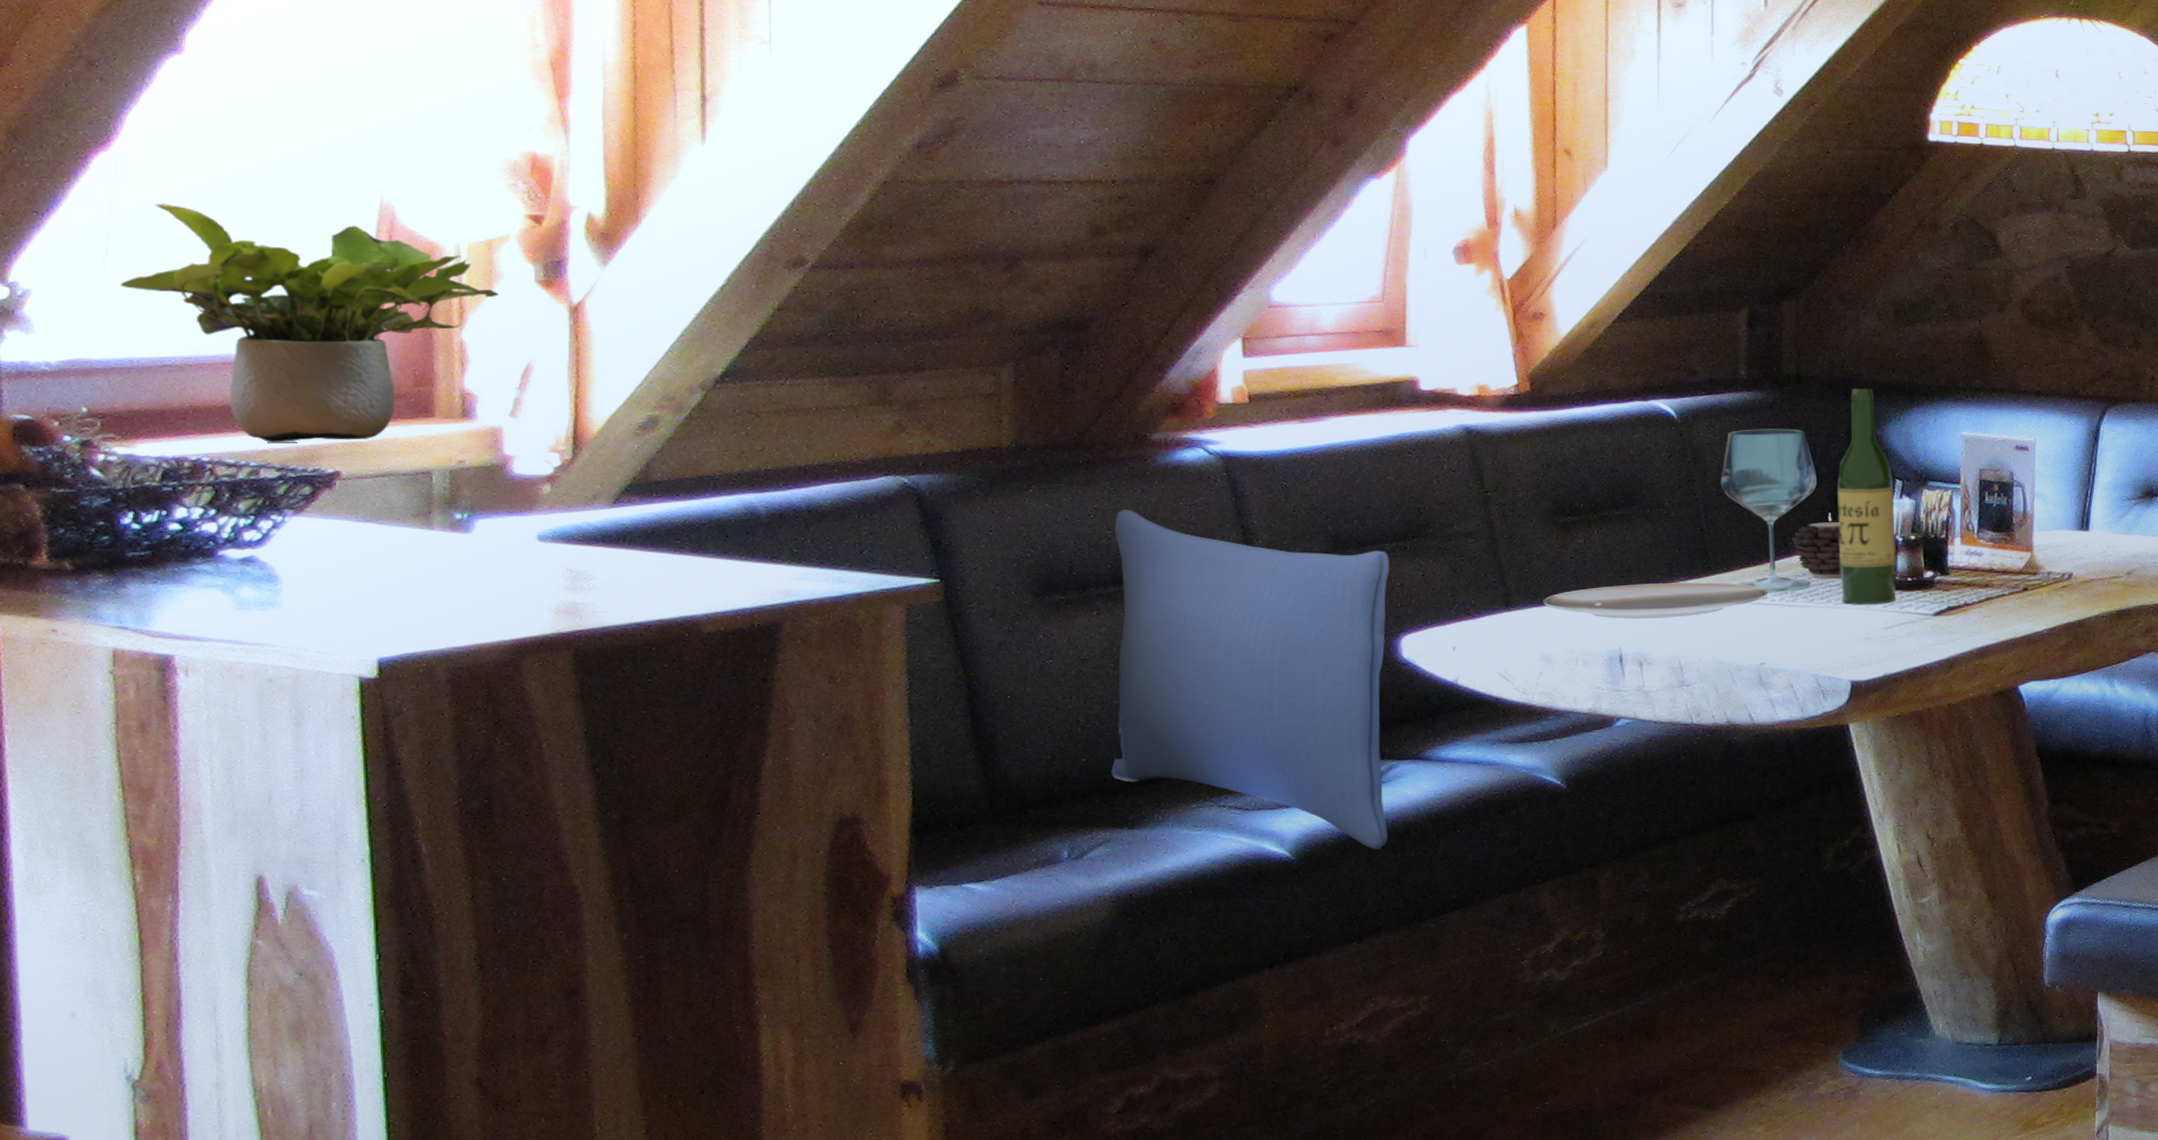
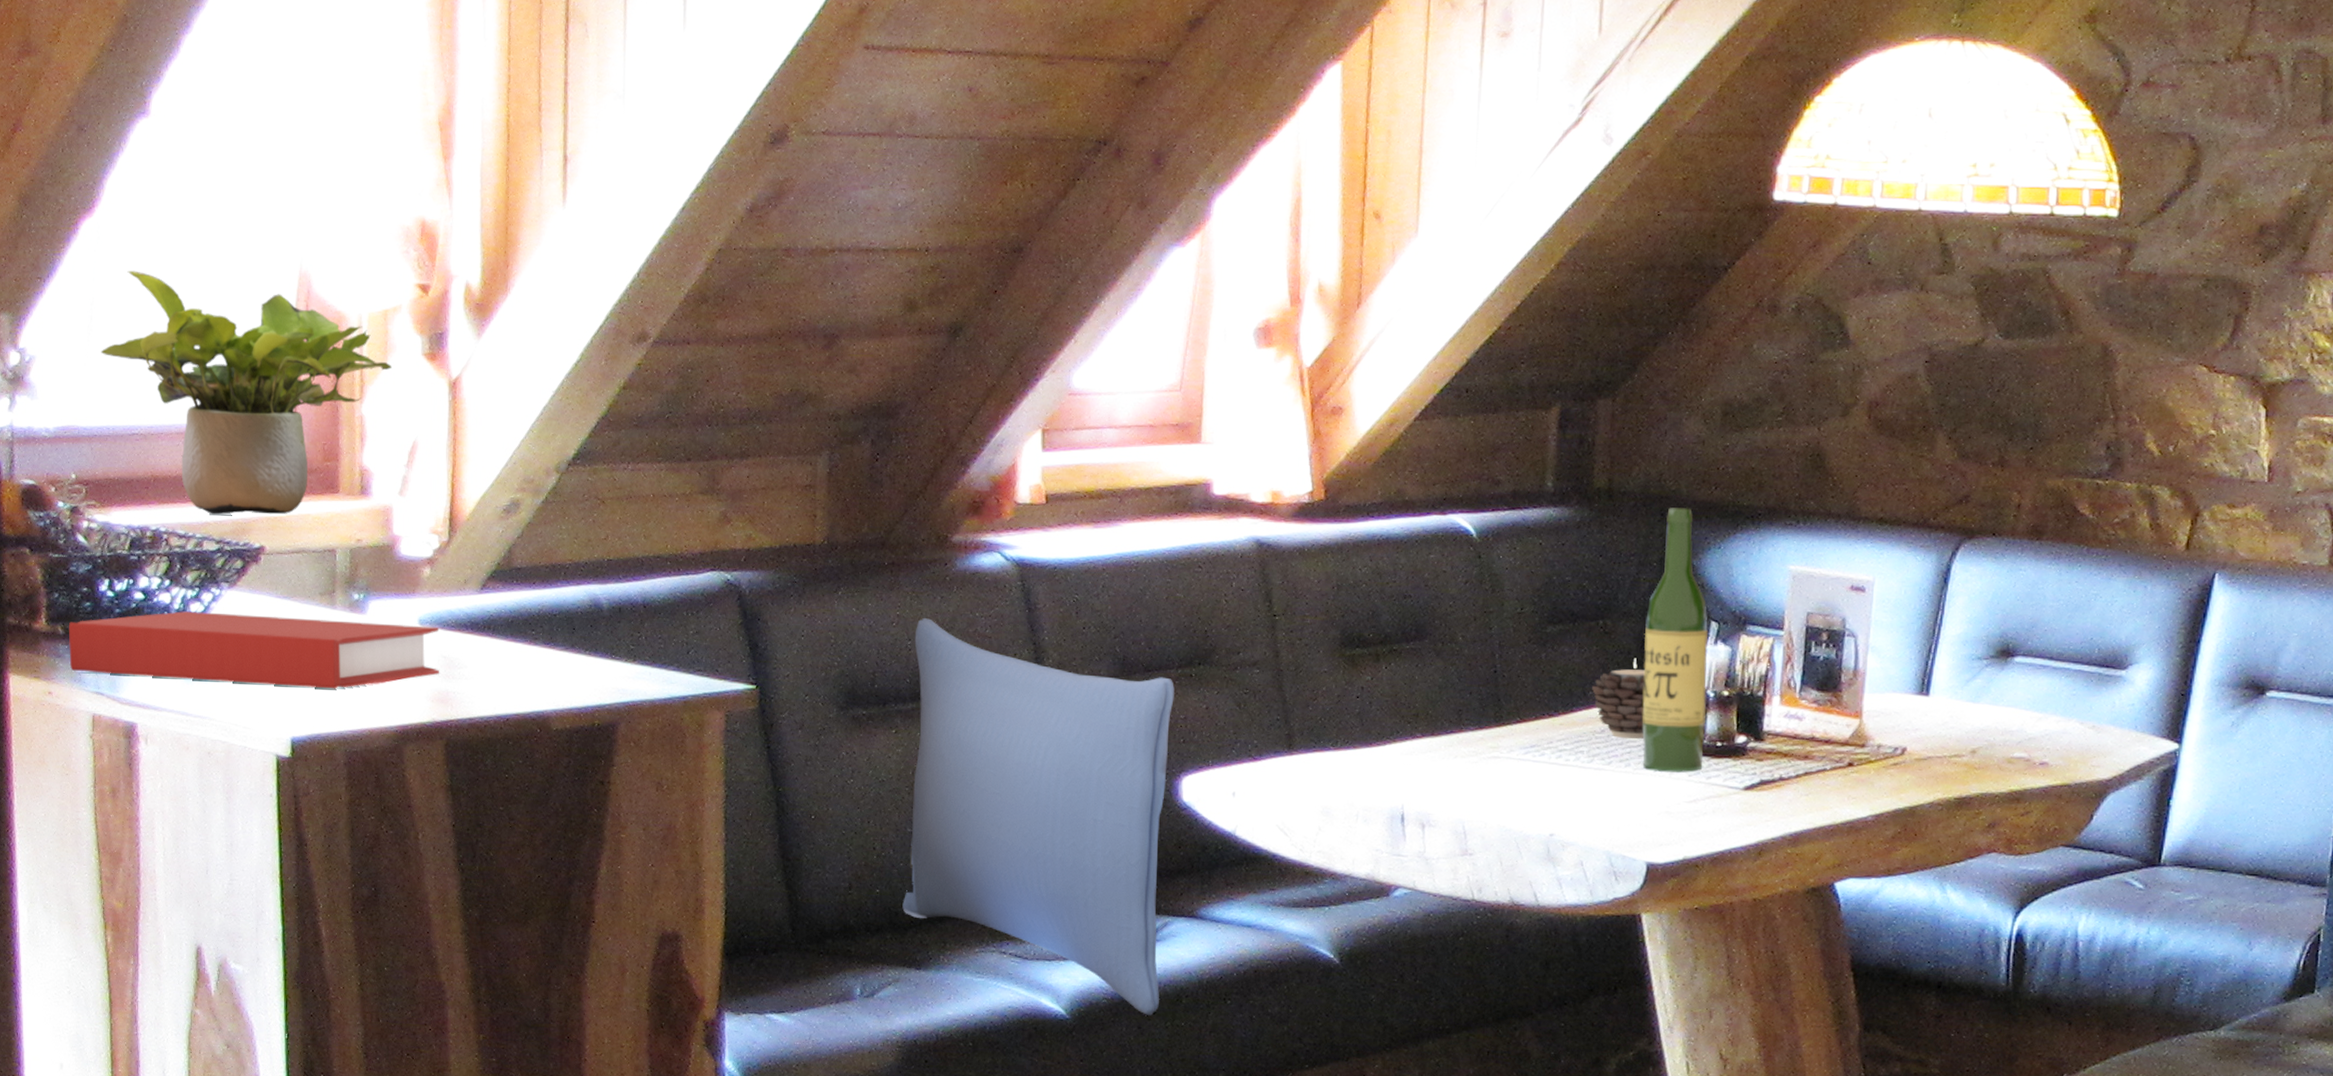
book: none [78,539,565,608] -> present [68,611,440,689]
plate: present [1542,582,1769,620] -> none [1325,731,1563,774]
wine glass: present [1720,428,1817,593] -> none [1518,553,1623,752]

